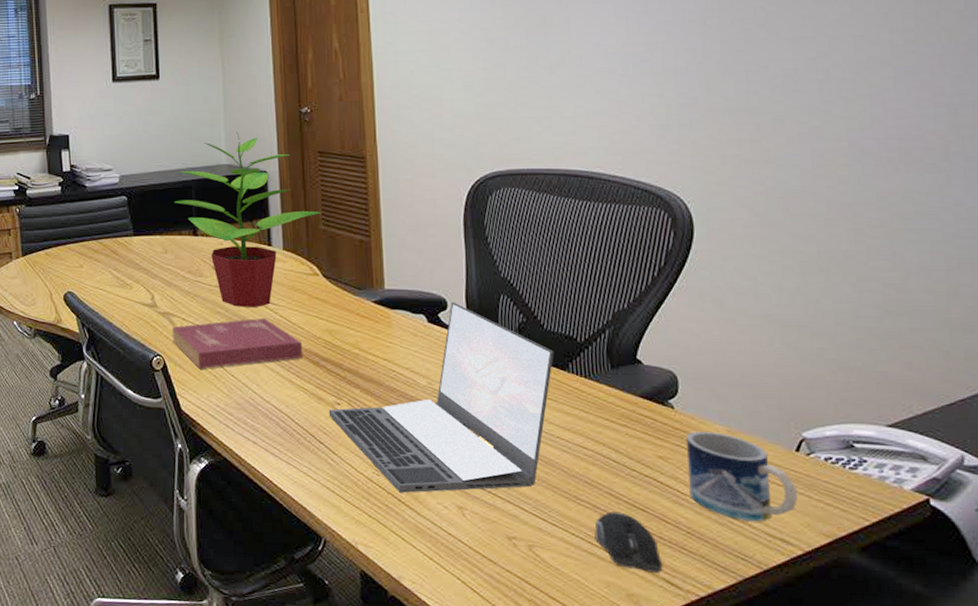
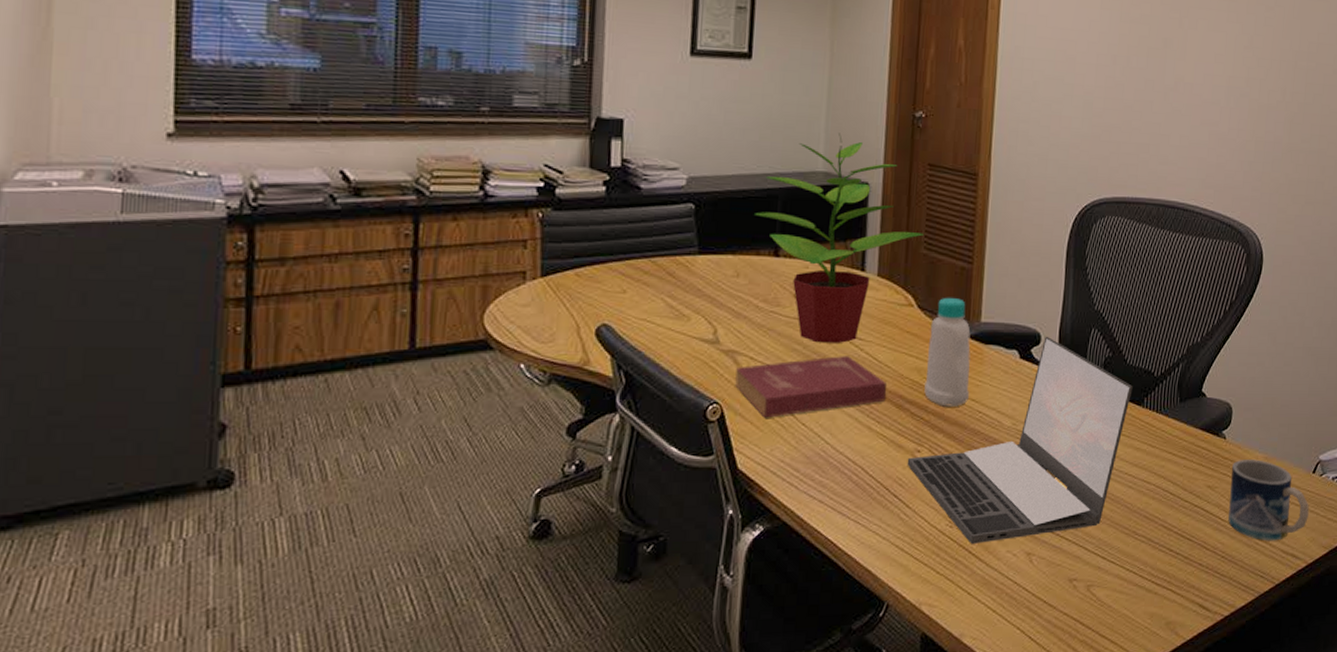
bottle: none [336,267,382,365] -> present [924,297,971,407]
computer mouse: present [594,511,663,573] -> none [1146,543,1199,599]

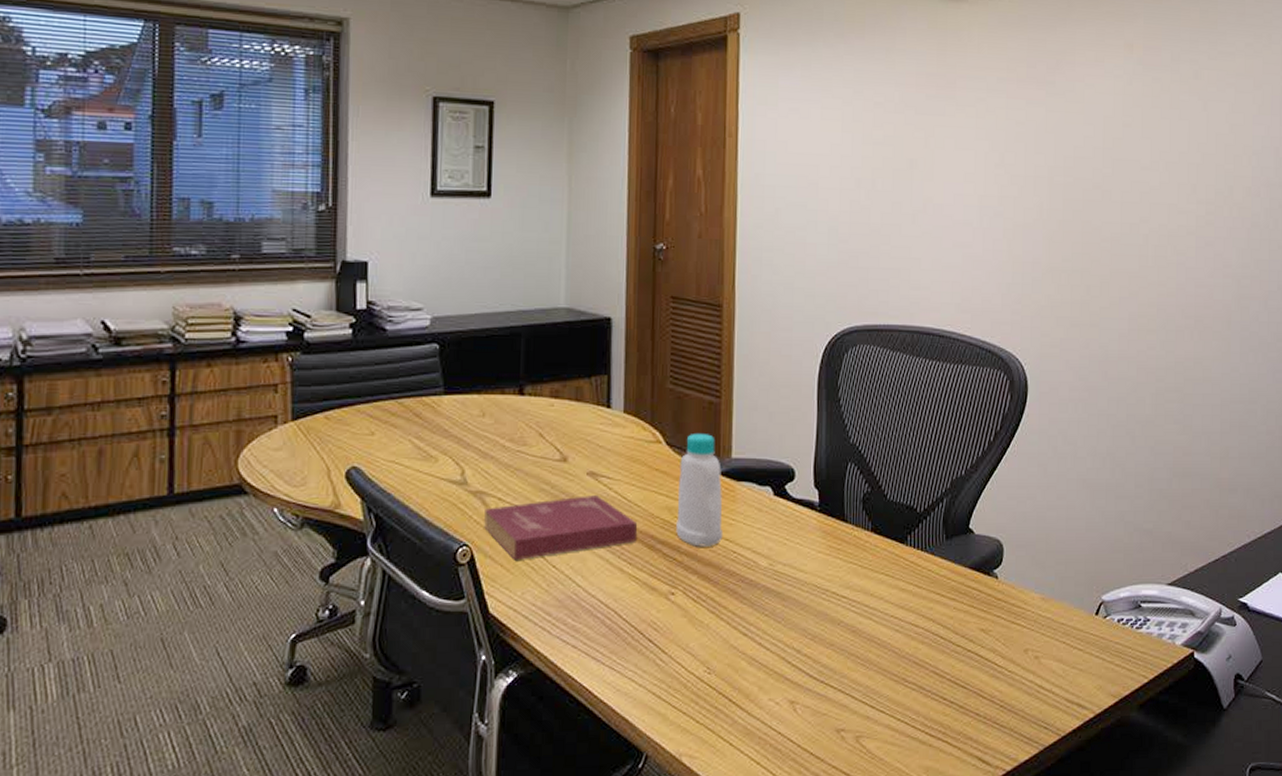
potted plant: present [755,133,924,343] -> none [498,268,669,482]
laptop: present [907,336,1133,544] -> none [661,471,895,691]
mug: present [1228,459,1309,541] -> none [1004,600,1094,689]

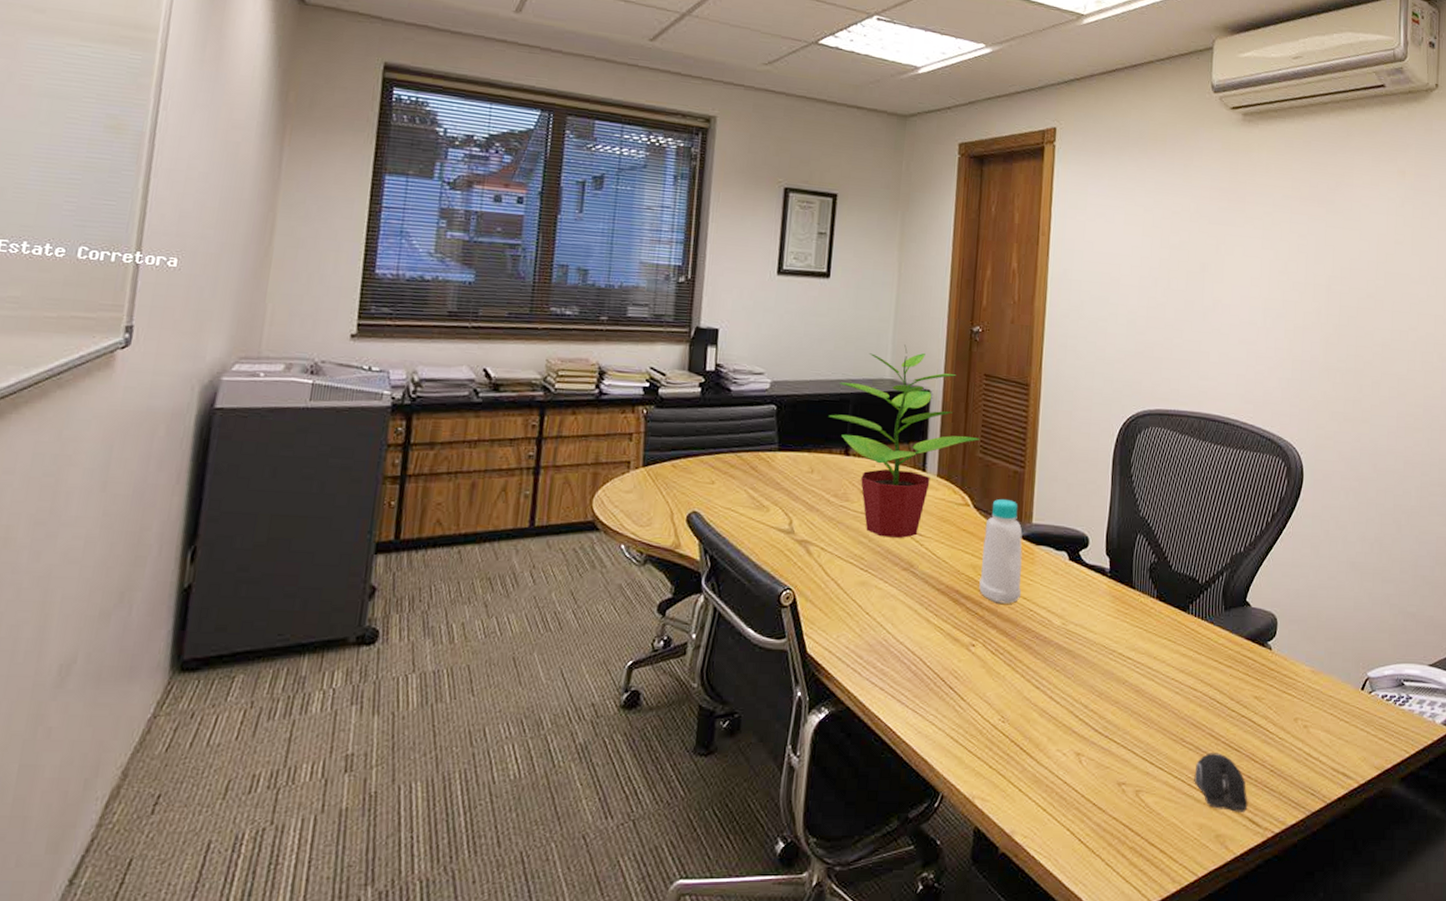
book: present [484,495,638,560] -> none [807,550,944,606]
potted plant: none [498,268,669,482] -> present [828,344,980,538]
computer mouse: none [918,691,977,752] -> present [1194,753,1248,812]

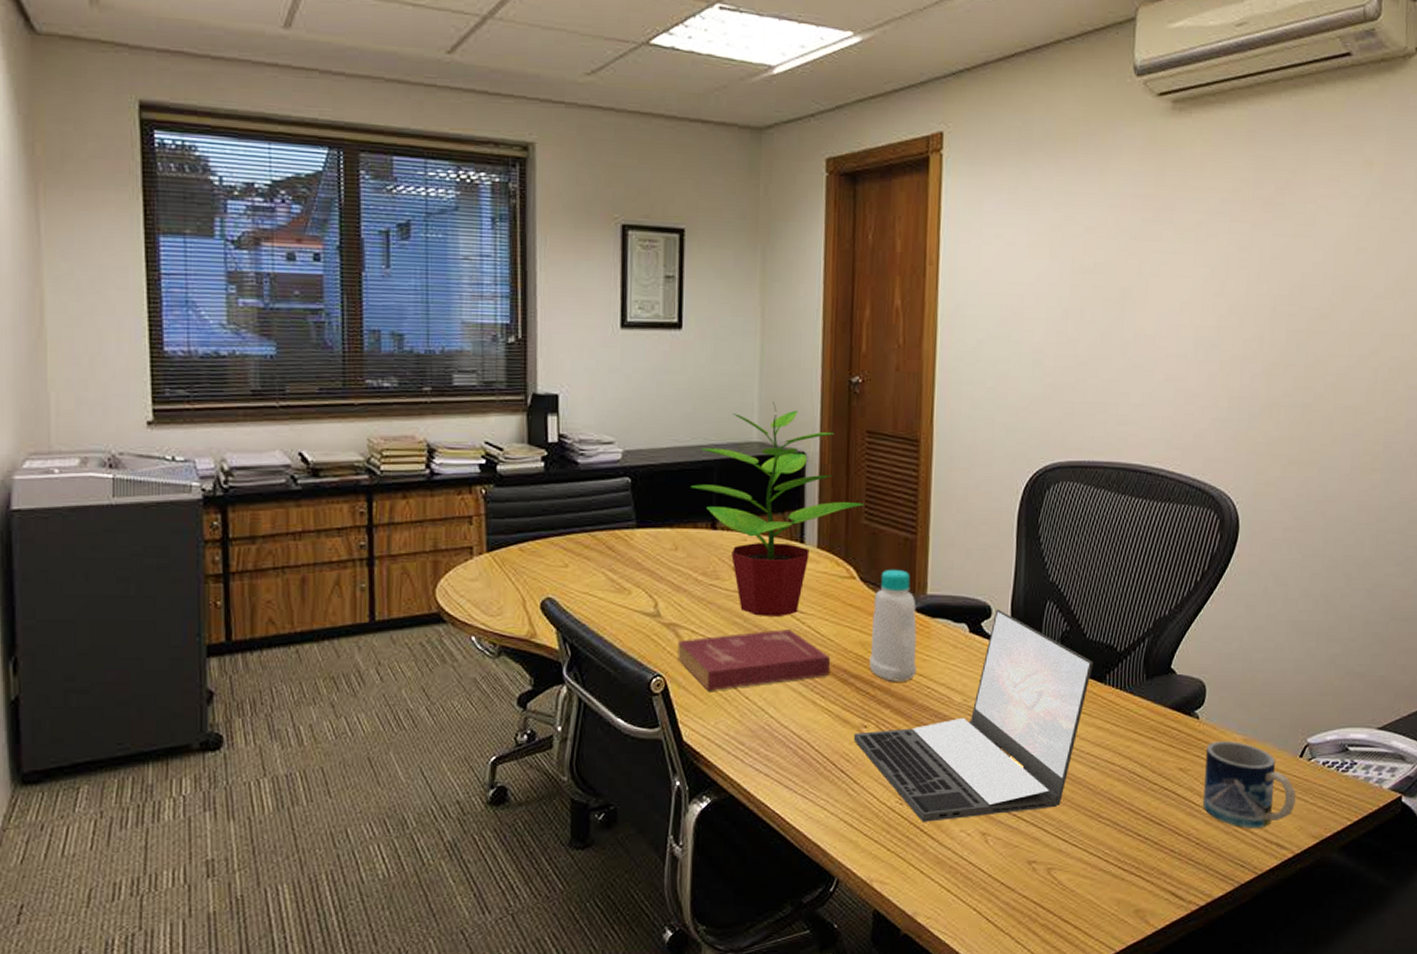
book: none [807,550,944,606] -> present [677,629,831,691]
laptop: none [962,539,1178,740] -> present [853,609,1094,822]
computer mouse: present [1194,753,1248,812] -> none [1111,827,1171,886]
mug: none [1275,672,1359,758] -> present [1202,741,1296,829]

